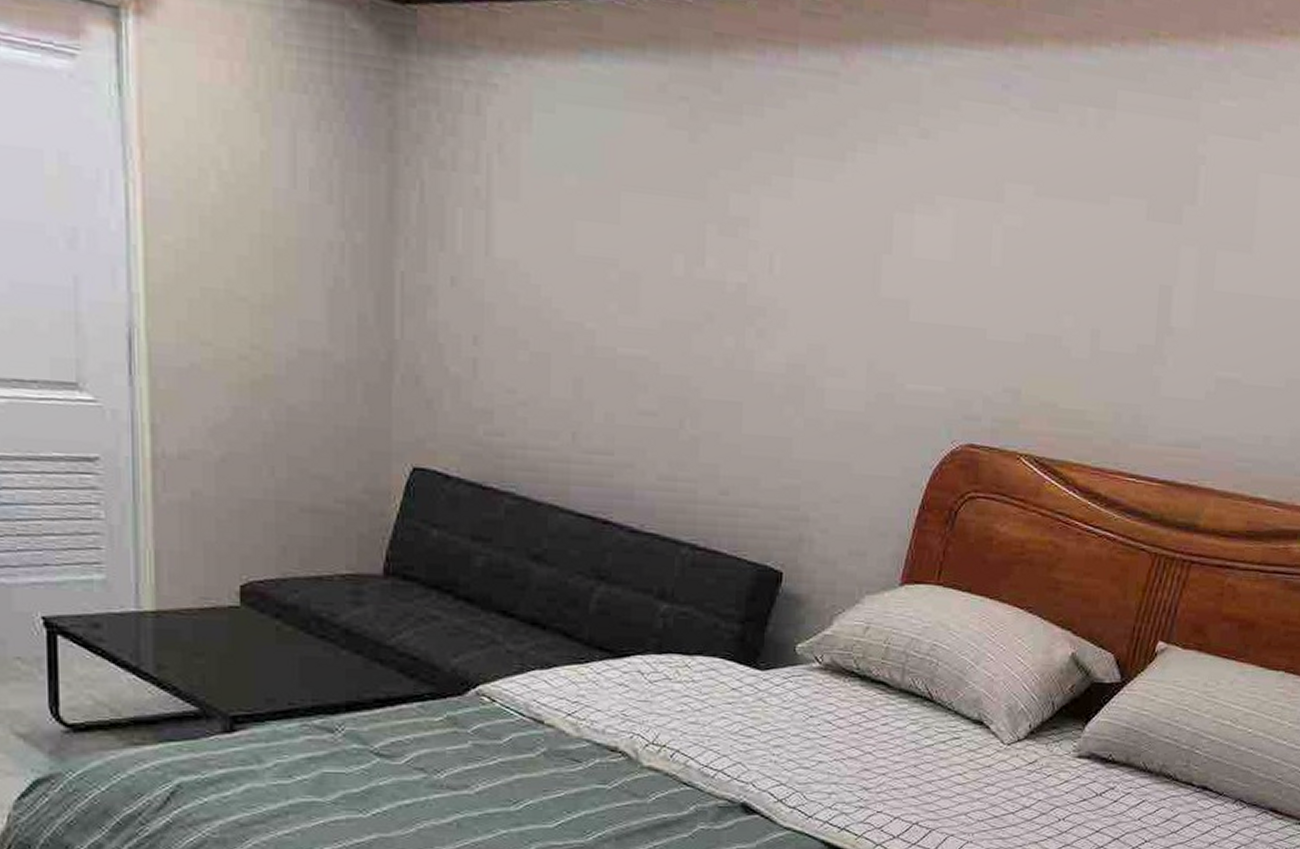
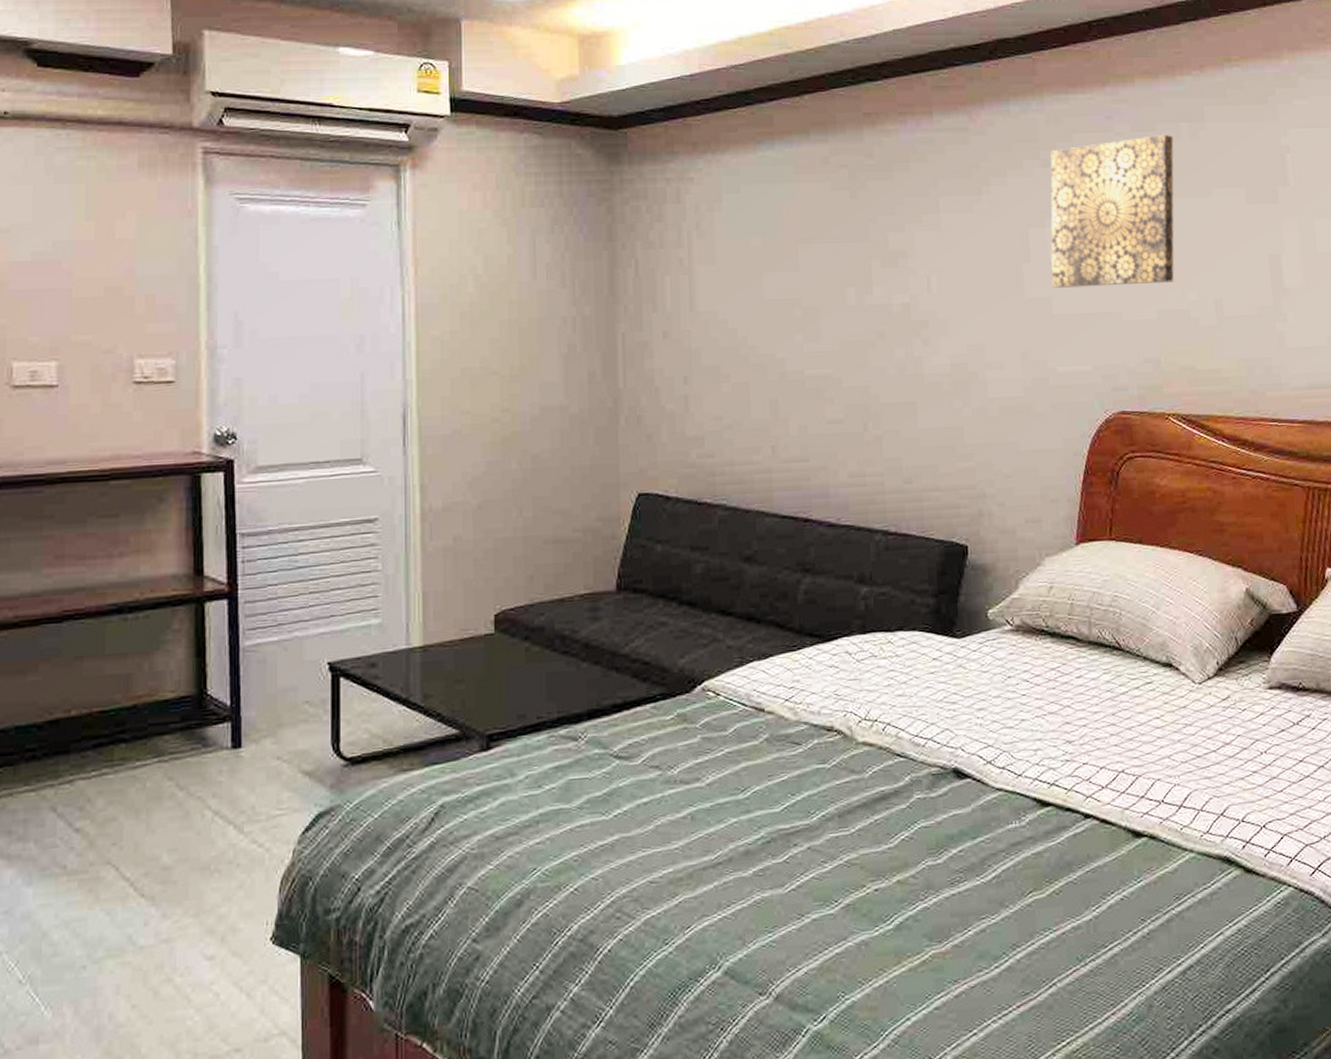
wall art: none [913,117,1077,302] -> present [1050,134,1174,288]

